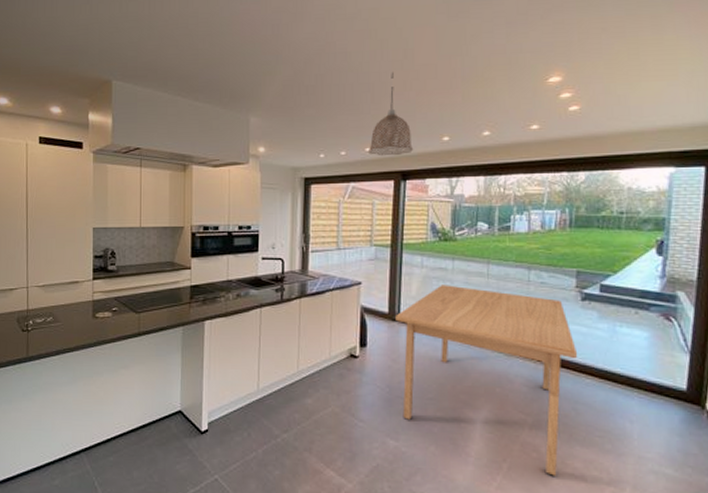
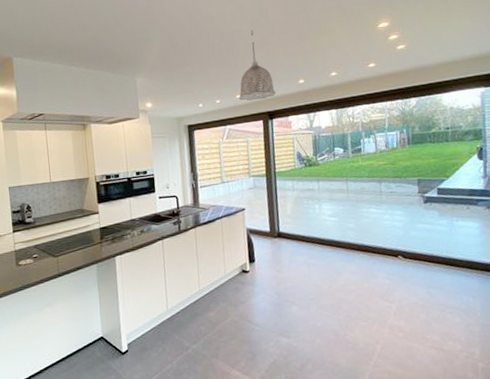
table: present [396,285,578,478] -> none [276,202,426,351]

